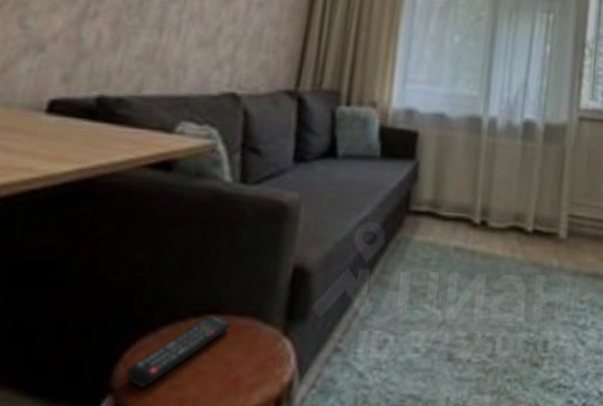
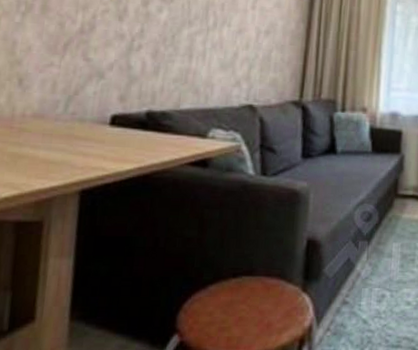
remote control: present [124,315,232,388] -> none [185,276,262,329]

